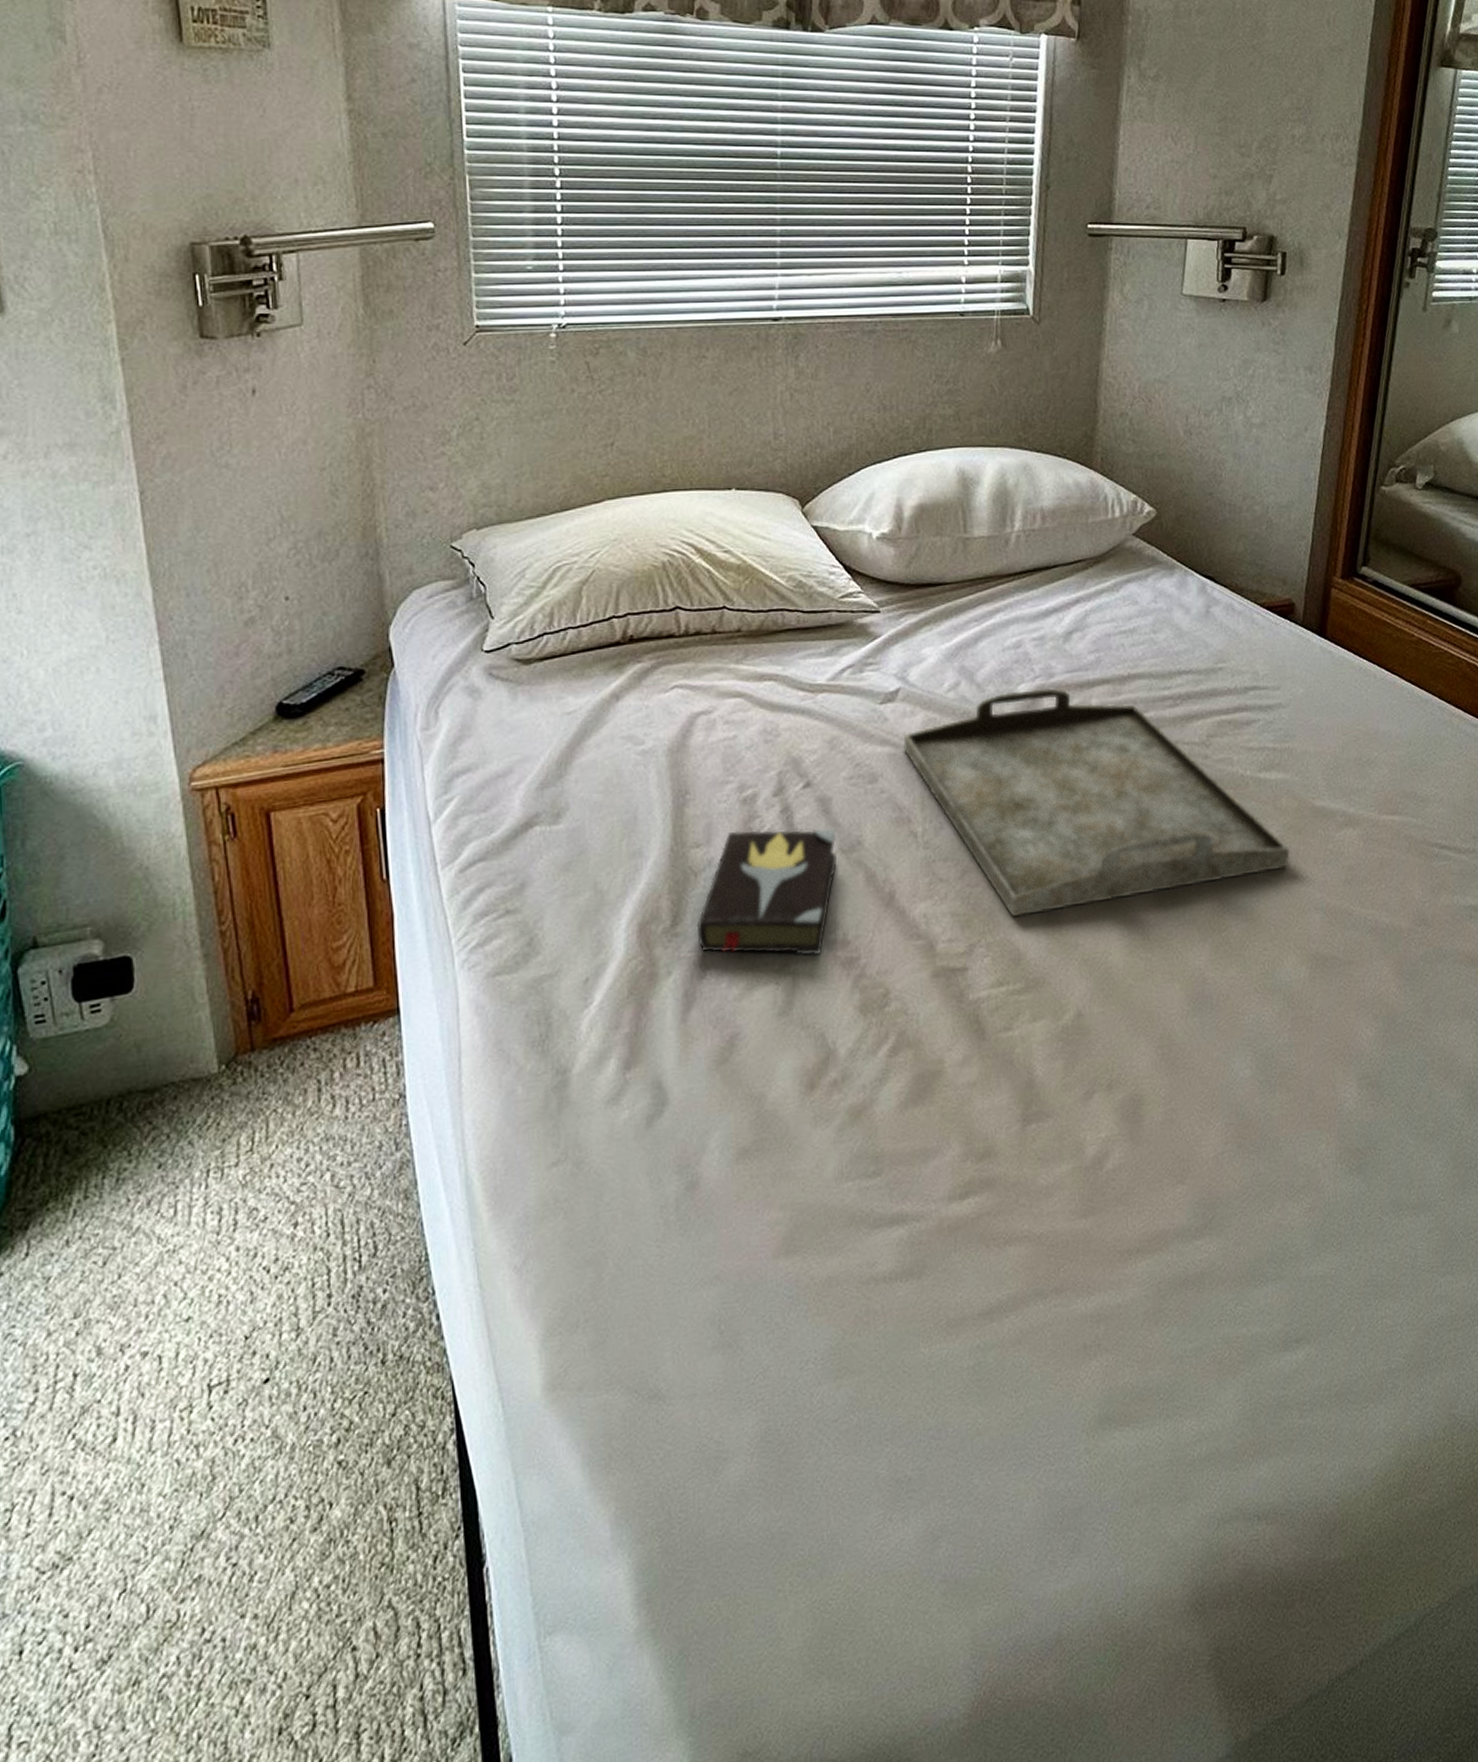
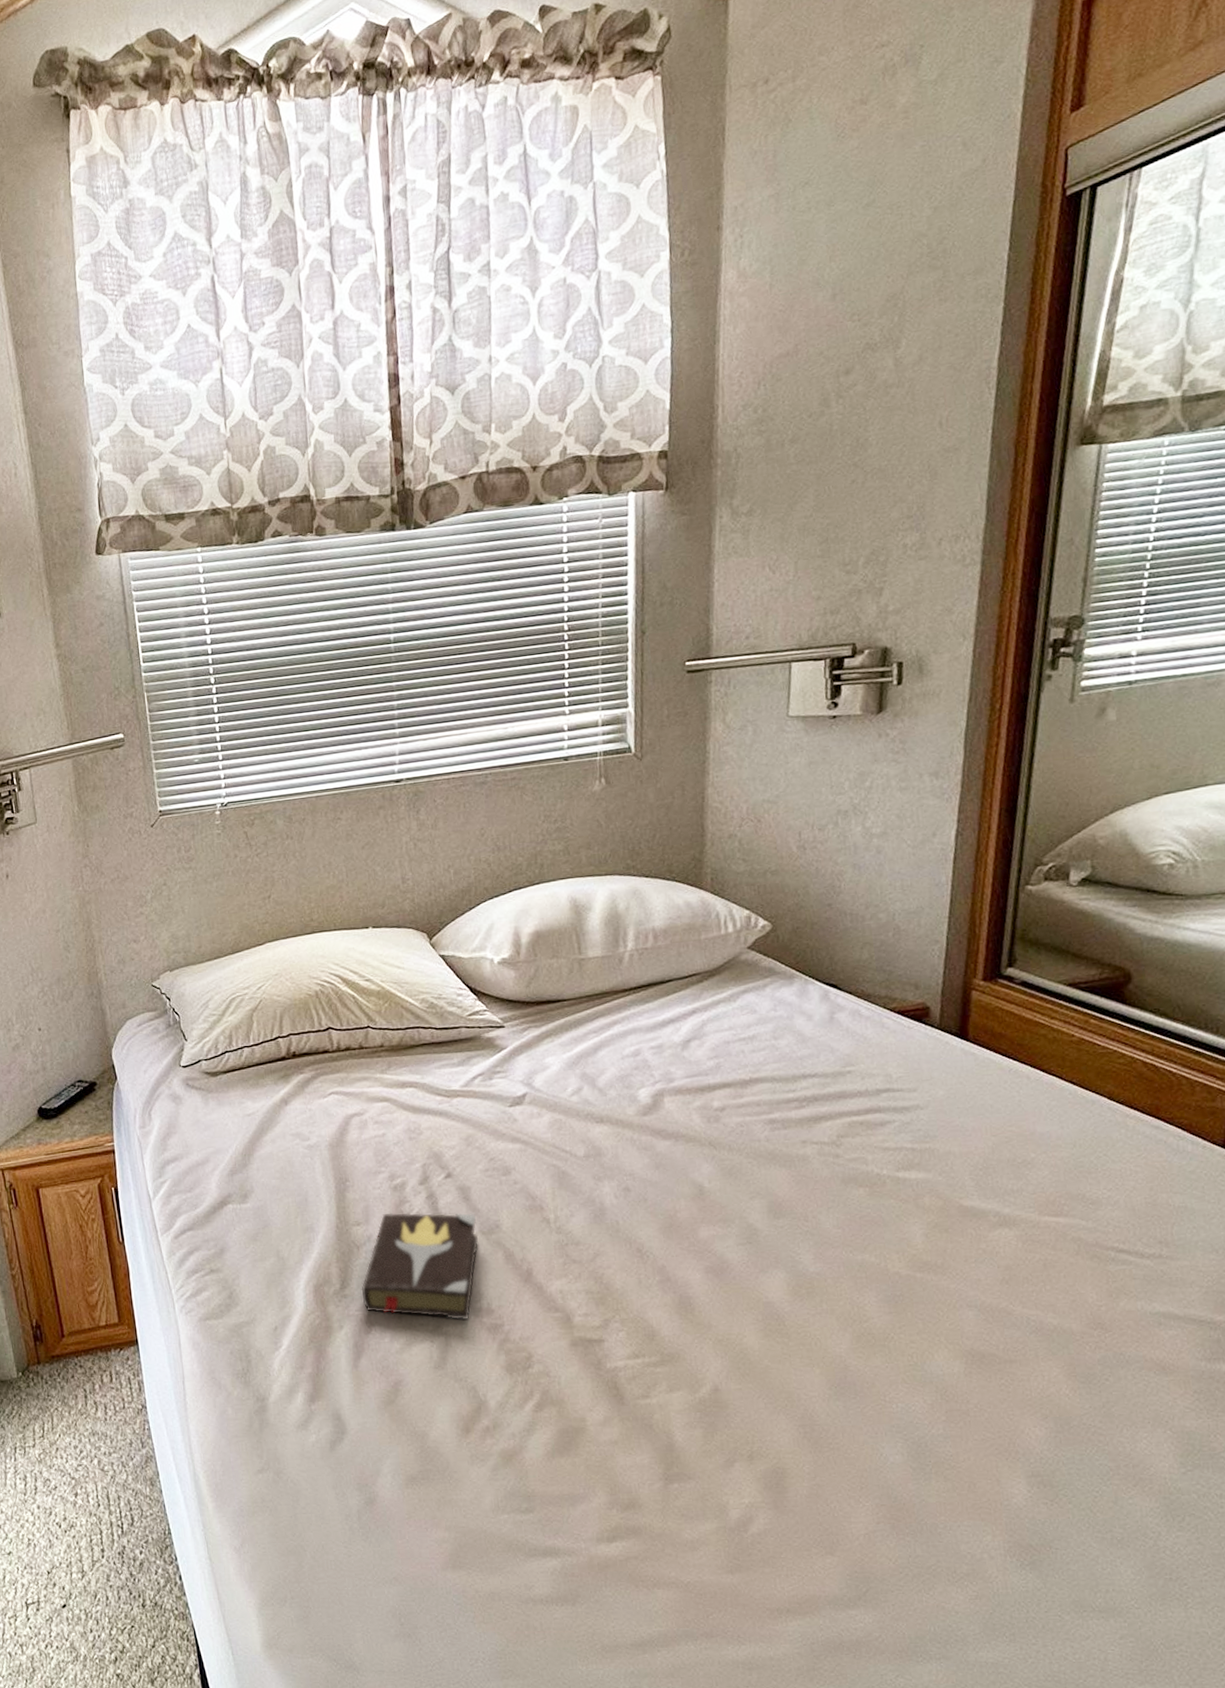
serving tray: present [902,687,1290,917] -> none [532,1091,937,1298]

